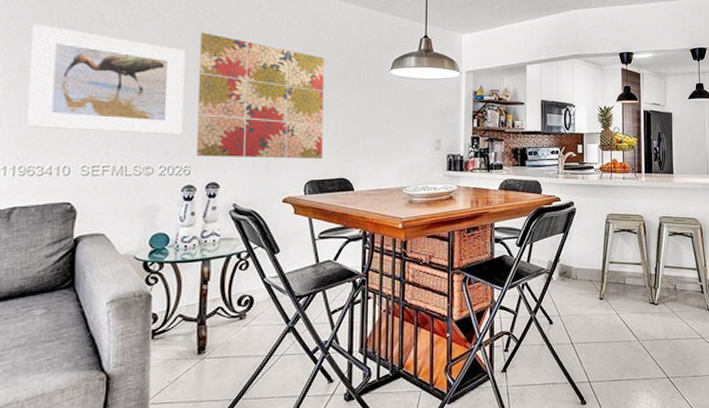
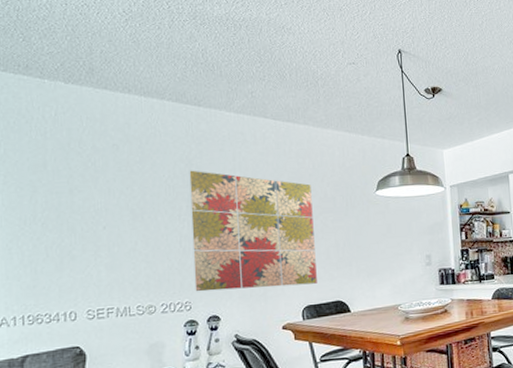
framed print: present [26,23,186,135] -> none [28,176,181,278]

